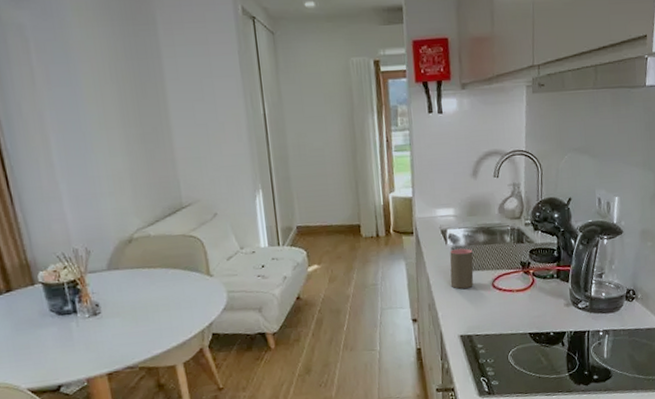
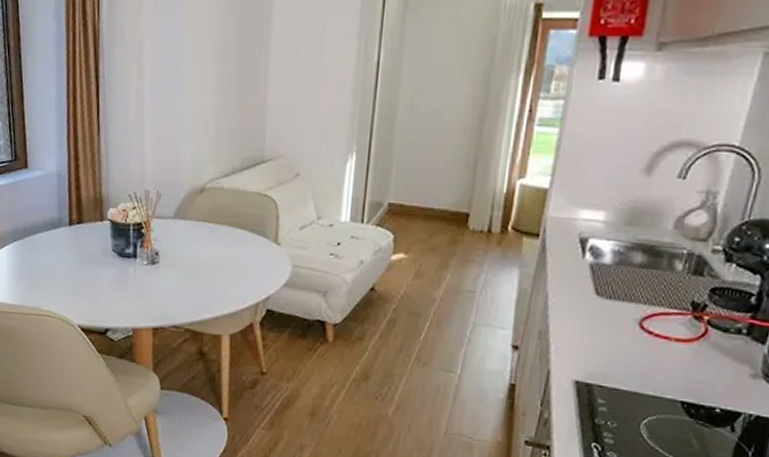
cup: present [450,248,474,289] -> none [577,266,621,322]

